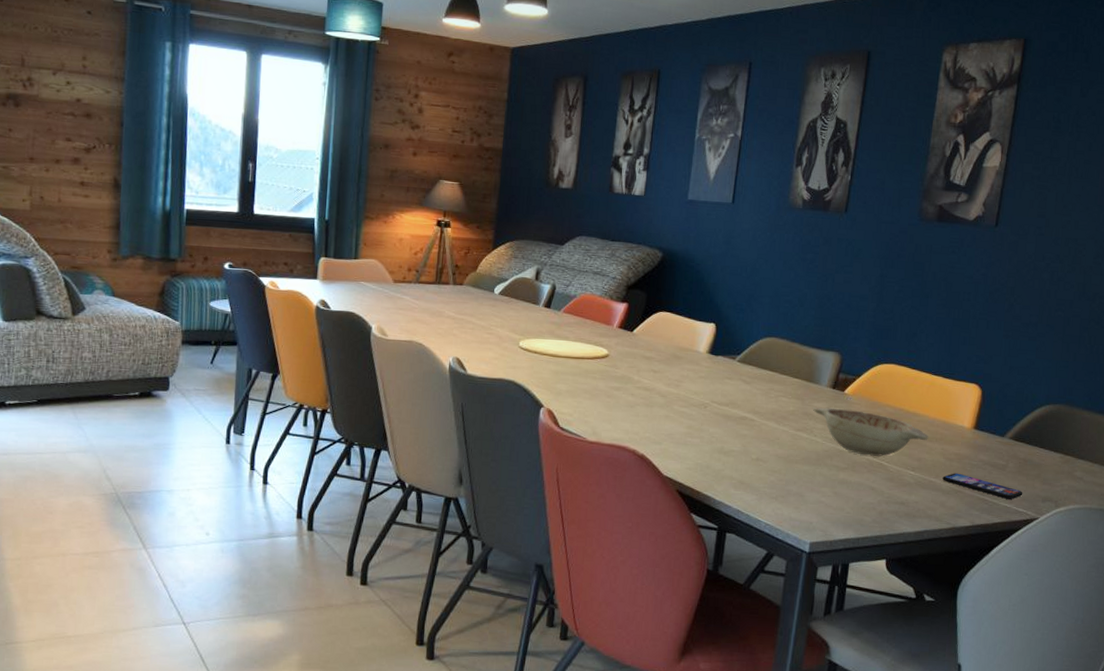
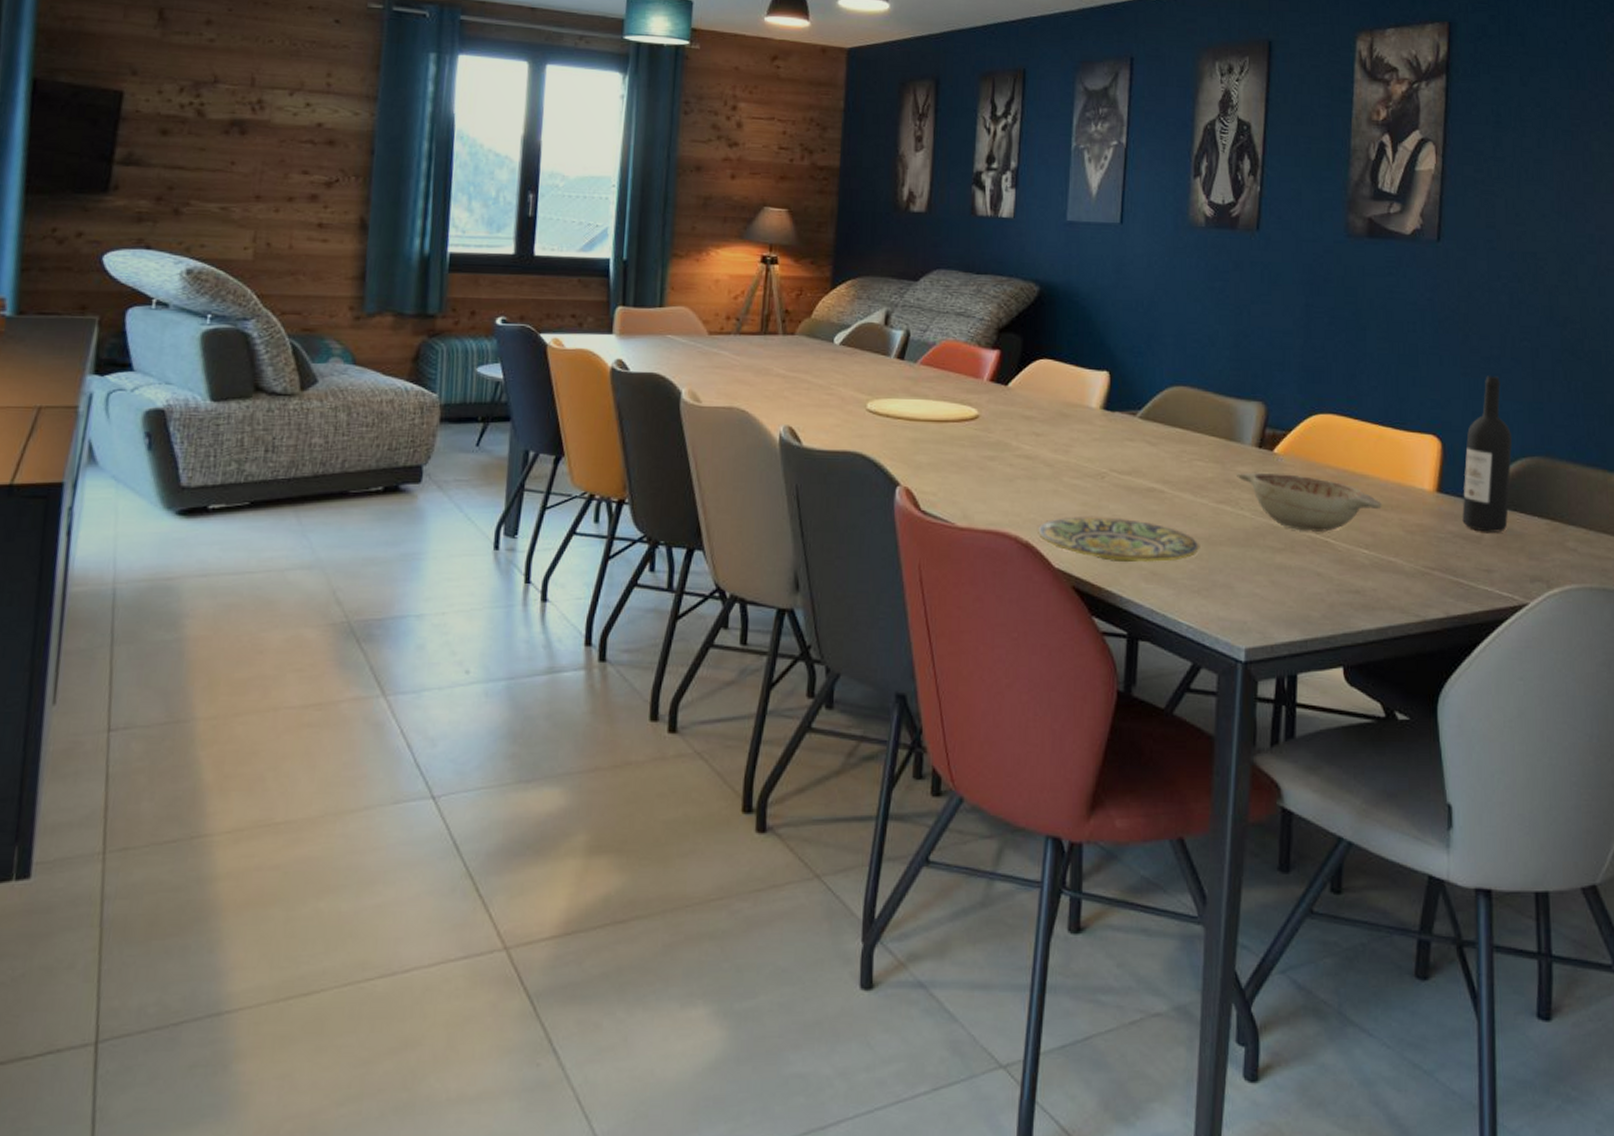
plate: none [650,436,780,474] -> present [1036,515,1200,563]
smartphone: present [942,473,1023,500] -> none [1404,549,1506,582]
wine bottle: none [992,338,1040,462] -> present [1462,376,1513,533]

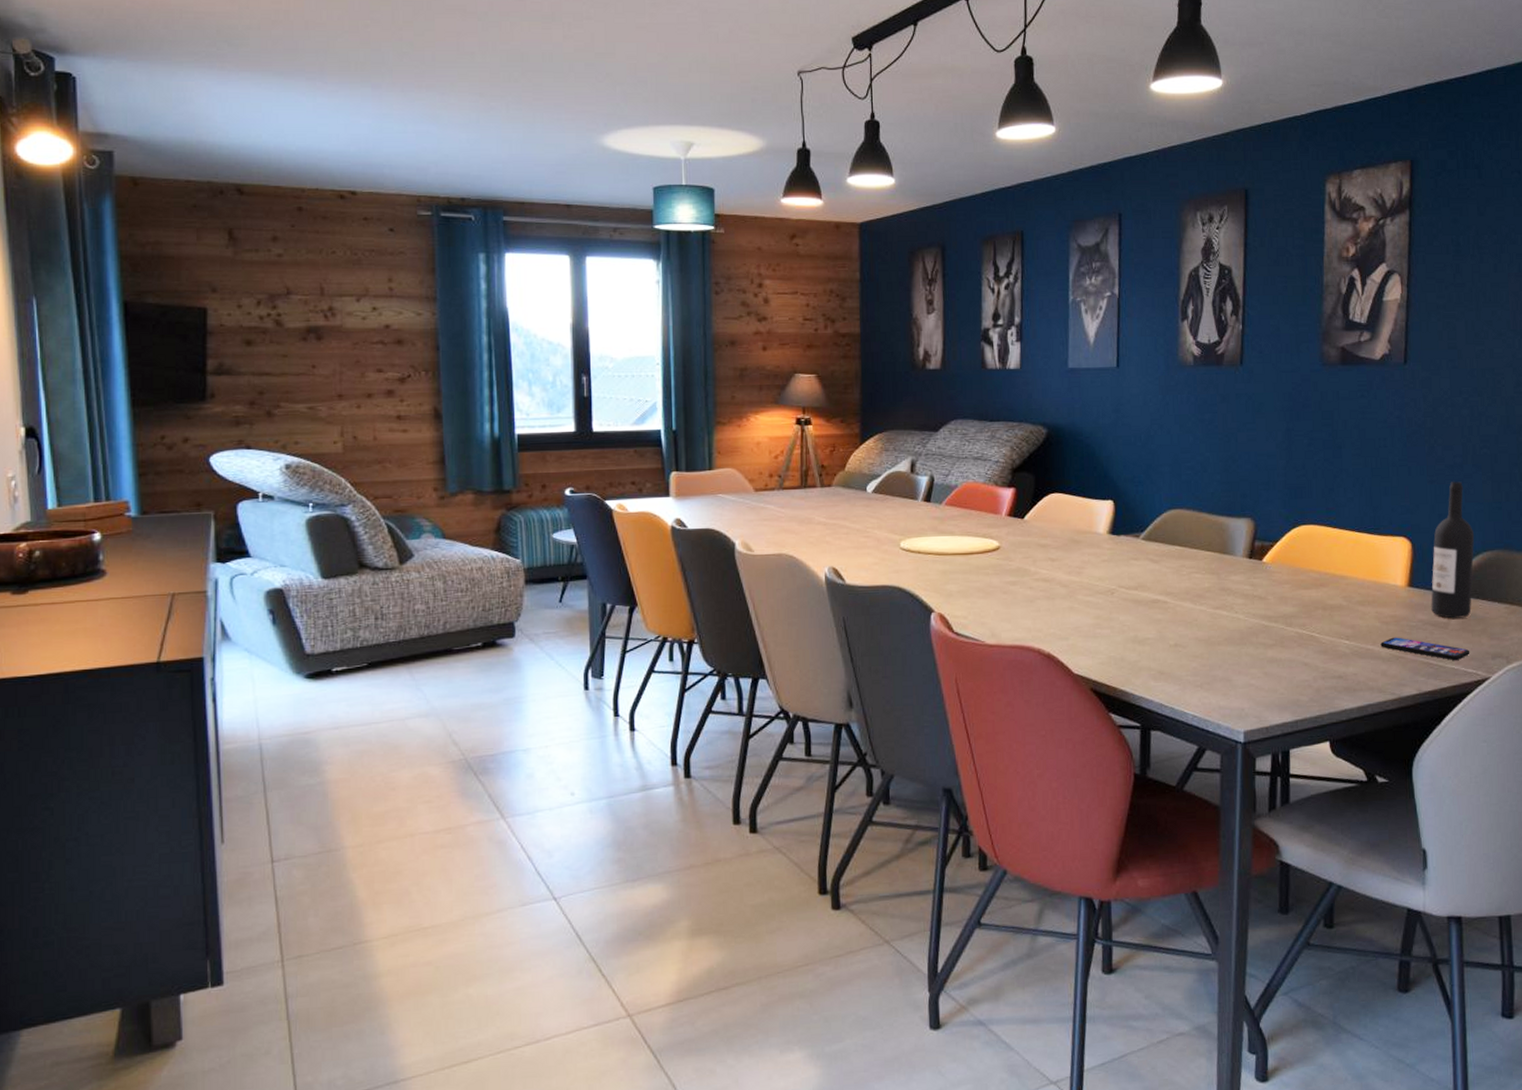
plate: present [1036,515,1200,563] -> none [1056,627,1201,666]
decorative bowl: present [1235,472,1383,532] -> none [1229,579,1361,628]
smartphone: none [1404,549,1506,582] -> present [1380,637,1470,661]

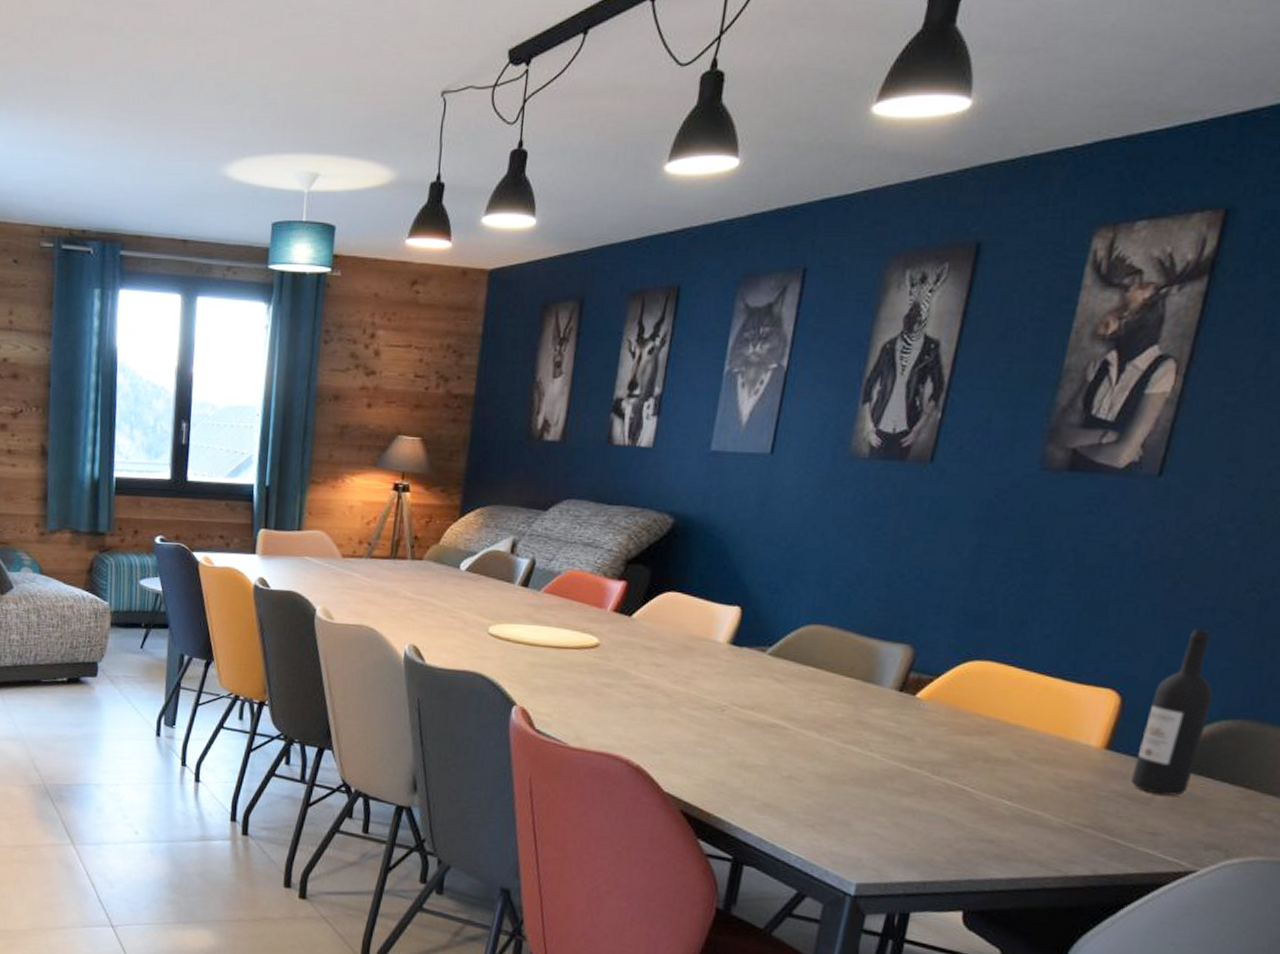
smartphone: present [1380,637,1470,661] -> none [1053,805,1176,845]

